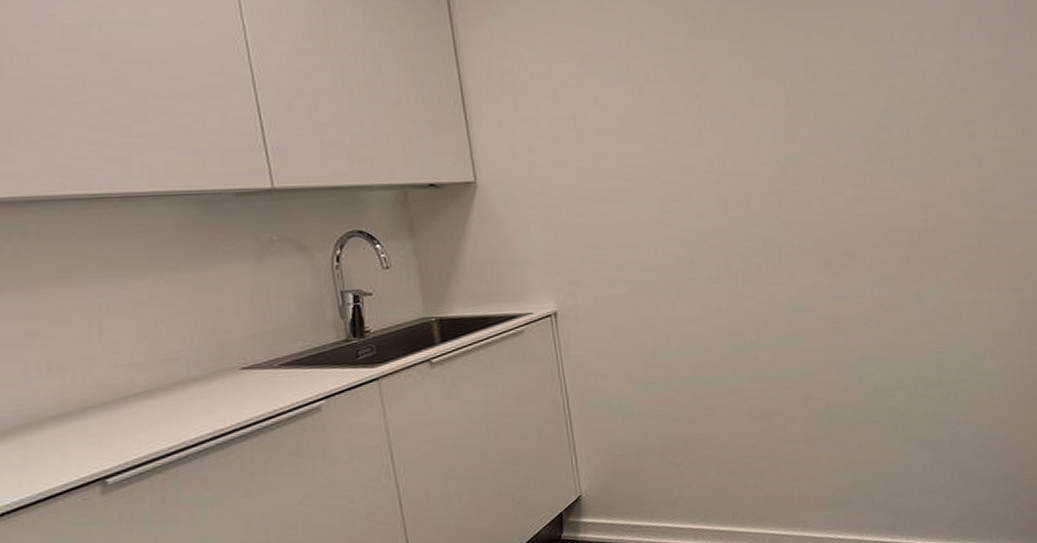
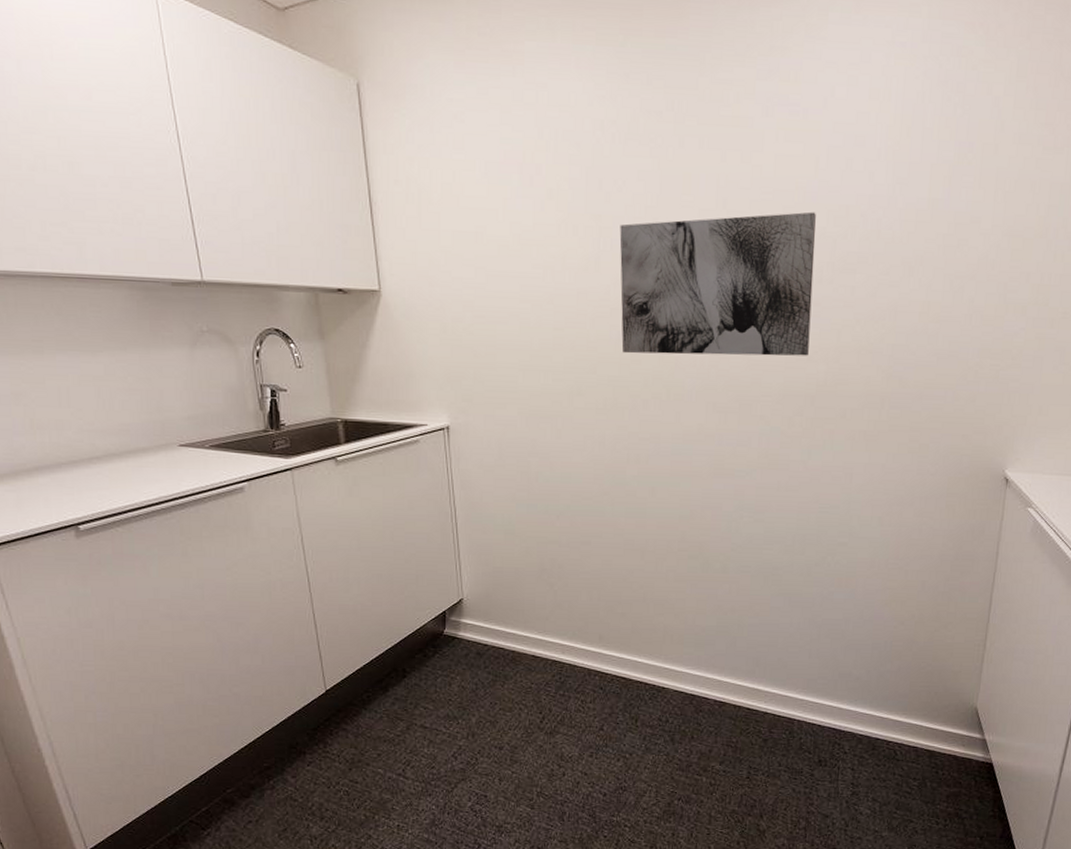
wall art: none [718,78,907,221] -> present [619,211,816,356]

